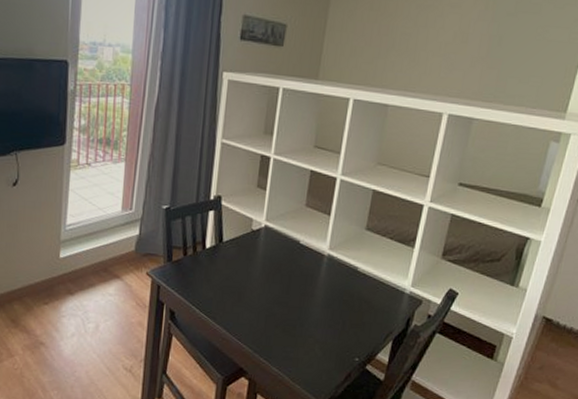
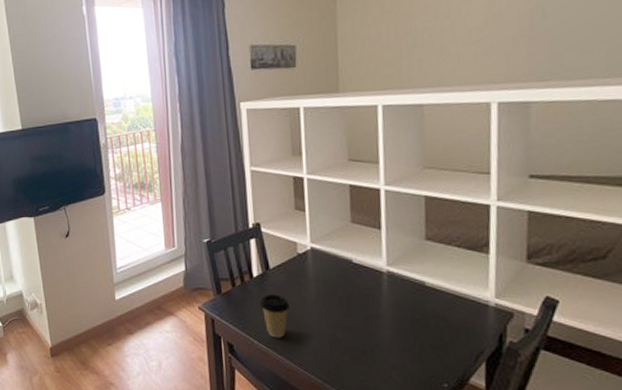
coffee cup: none [208,266,236,309] -> present [260,294,290,338]

